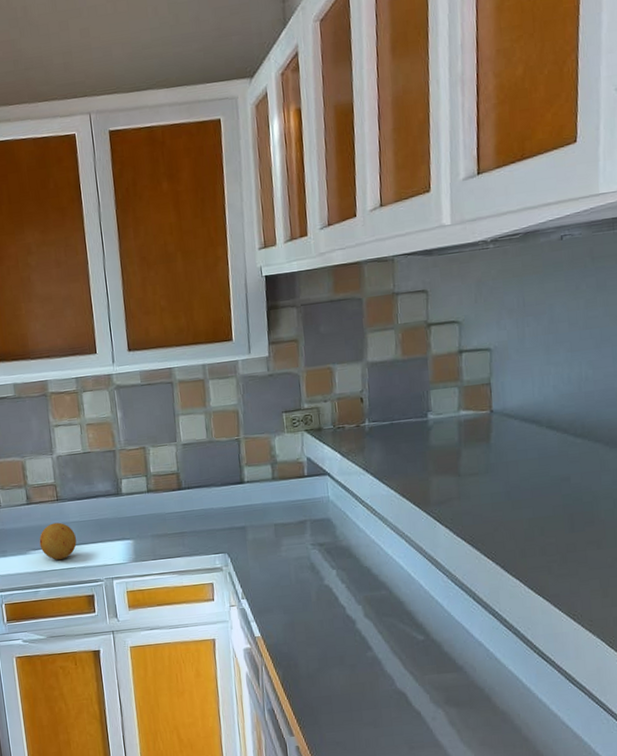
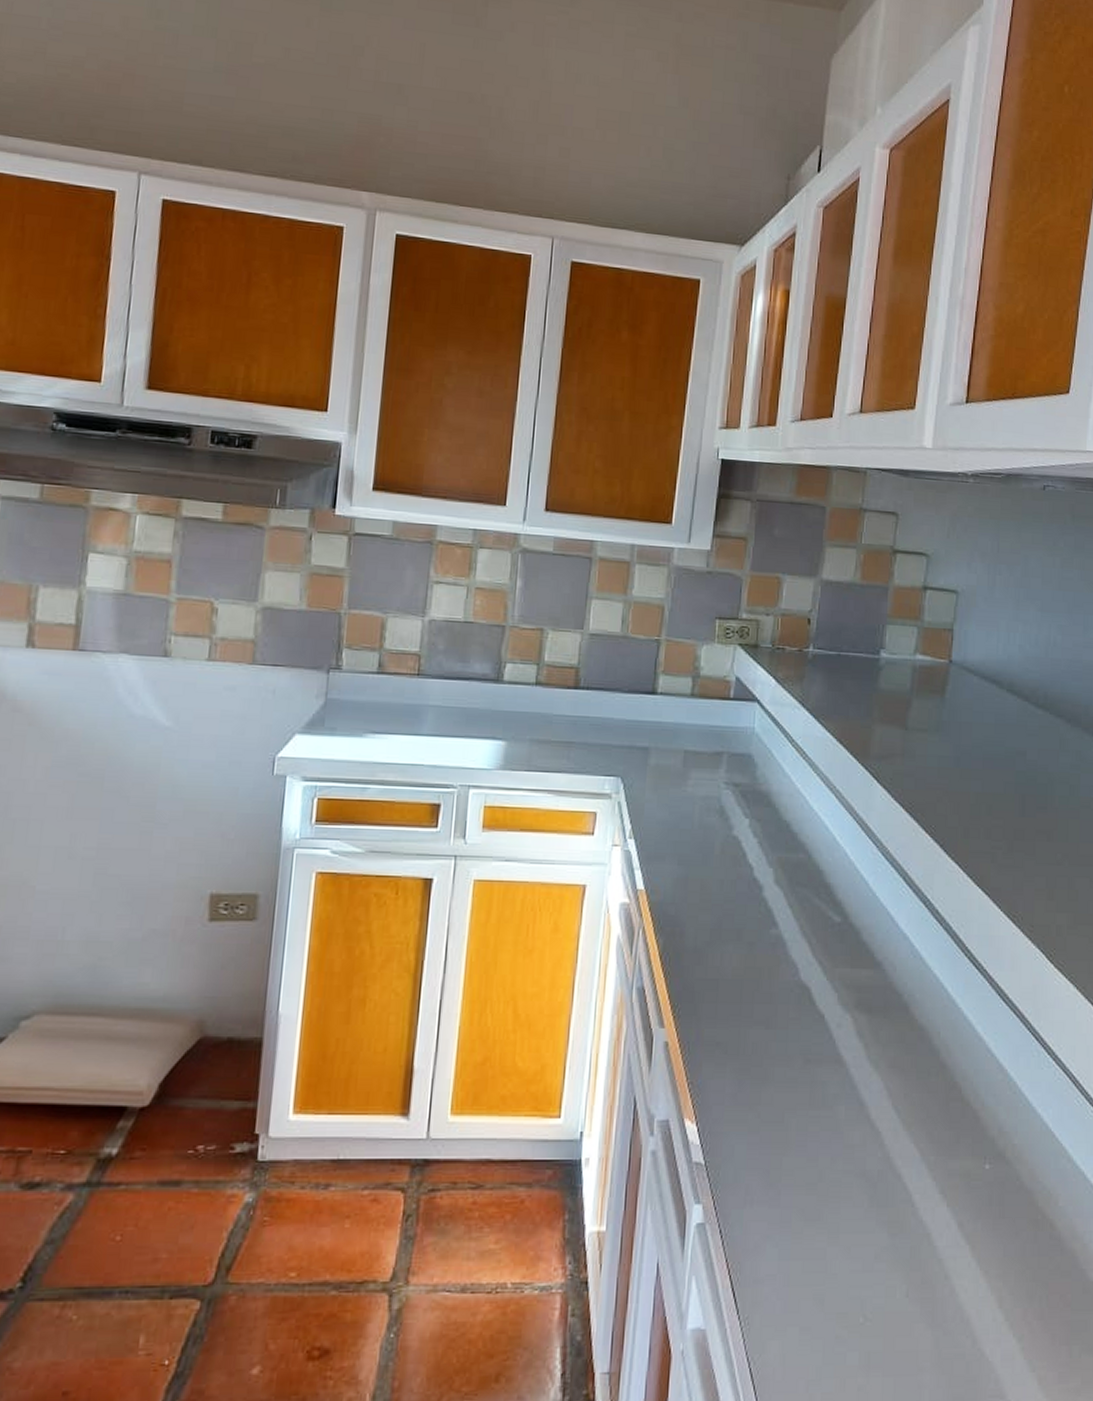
fruit: present [39,522,77,560] -> none [382,702,433,751]

